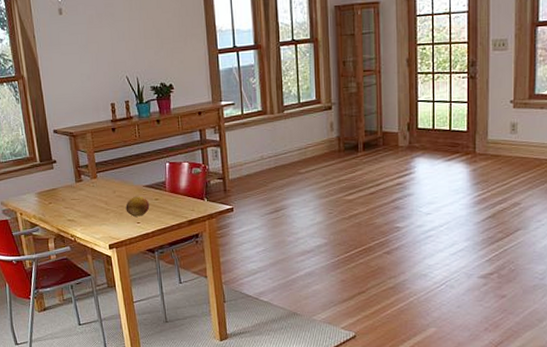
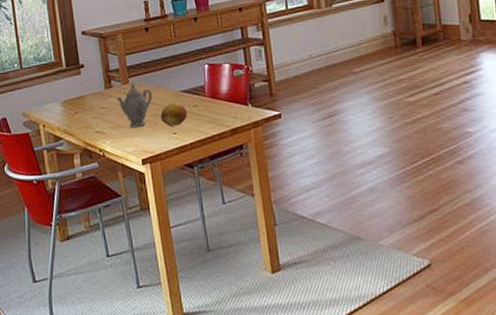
teapot: none [86,177,119,217] -> present [116,82,153,127]

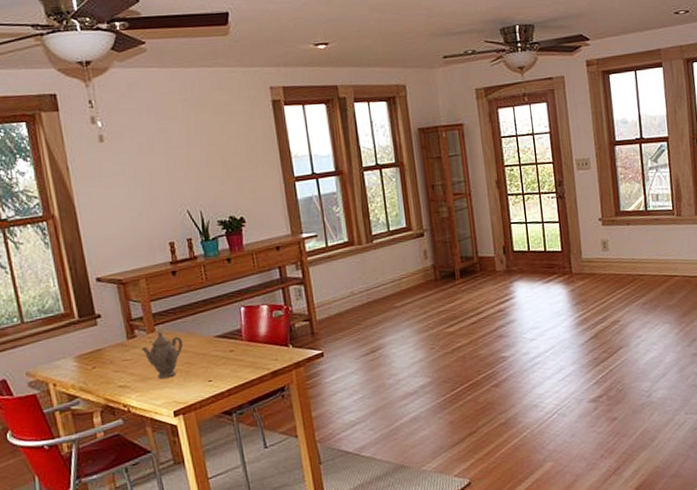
fruit: present [160,102,188,126] -> none [193,348,224,374]

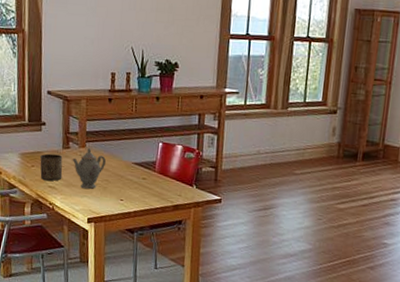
cup: none [101,347,134,381] -> present [40,153,63,181]

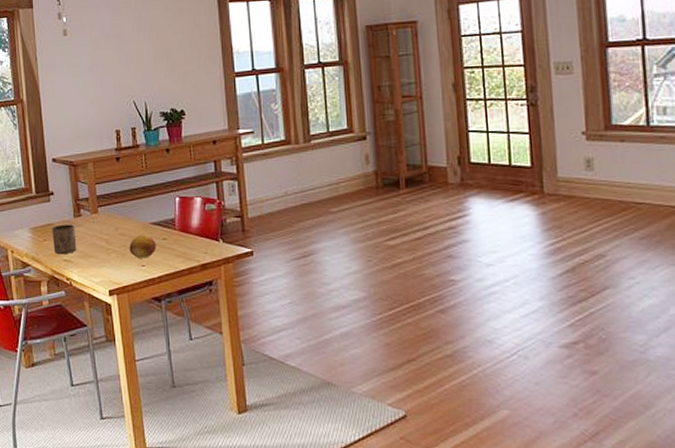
teapot: present [72,147,107,189] -> none [85,212,122,257]
fruit: none [110,171,136,194] -> present [129,234,157,258]

